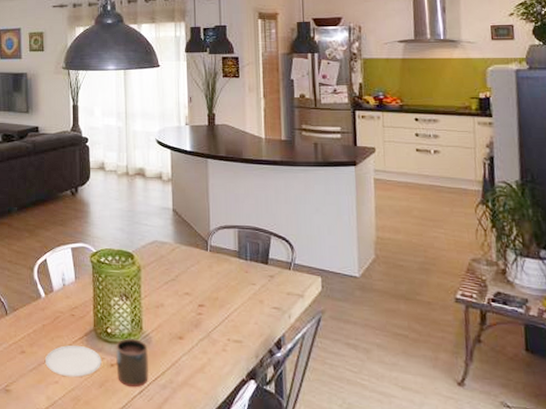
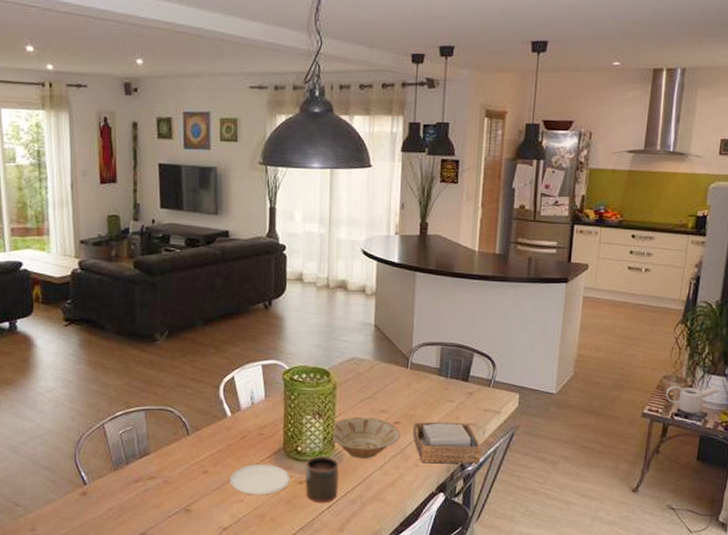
bowl: none [140,299,207,342] -> present [332,417,401,459]
napkin holder: none [217,304,289,350] -> present [413,421,482,465]
watering can: none [477,269,537,300] -> present [665,385,719,414]

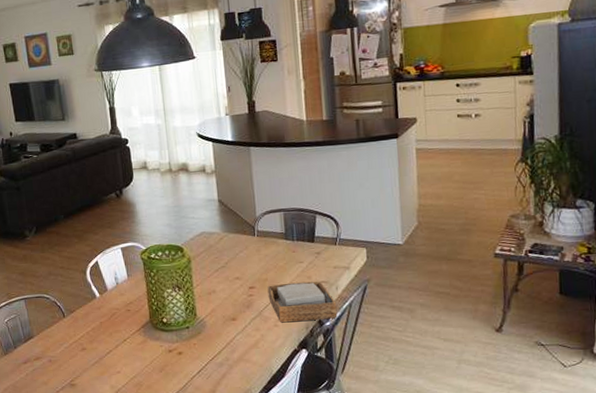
plate: present [230,463,290,496] -> none [106,337,160,367]
mug: present [305,456,339,502] -> none [172,325,206,368]
bowl: present [332,417,401,459] -> none [193,285,258,325]
watering can: present [665,385,719,414] -> none [515,219,572,249]

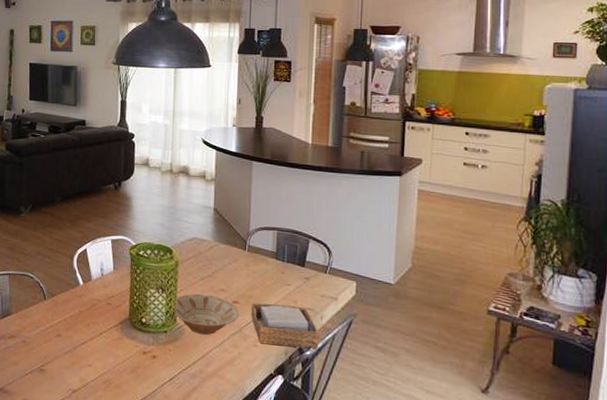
bowl: none [193,285,258,325] -> present [174,294,240,335]

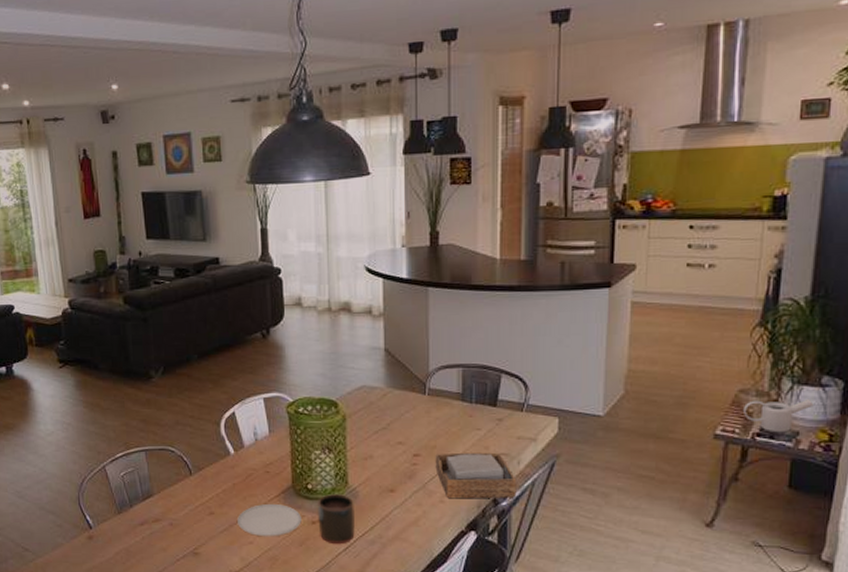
plate: none [80,331,135,363] -> present [237,503,302,537]
mug: none [148,329,180,375] -> present [318,494,355,543]
bowl: present [174,294,240,335] -> none [345,450,422,496]
watering can: none [511,284,572,315] -> present [742,398,814,433]

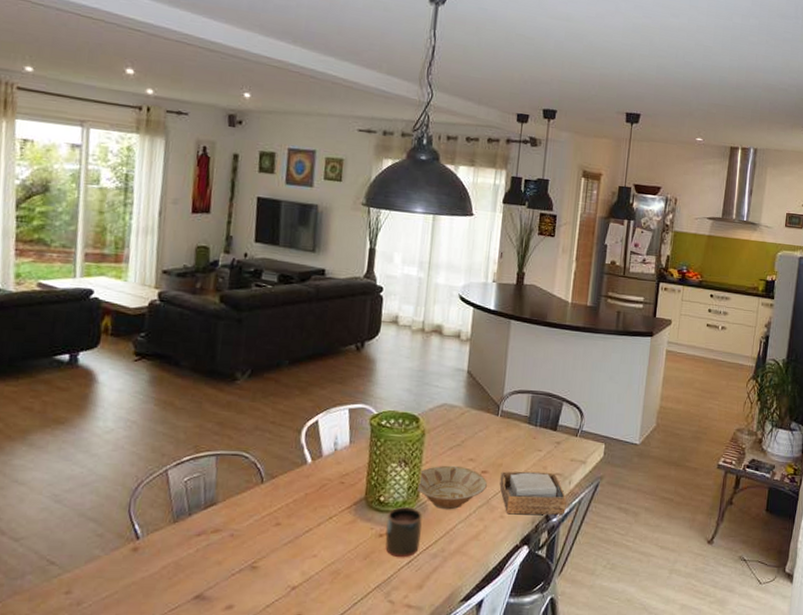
plate: present [237,503,302,537] -> none [304,515,370,550]
bowl: none [345,450,422,496] -> present [417,465,488,510]
watering can: present [742,398,814,433] -> none [738,438,785,466]

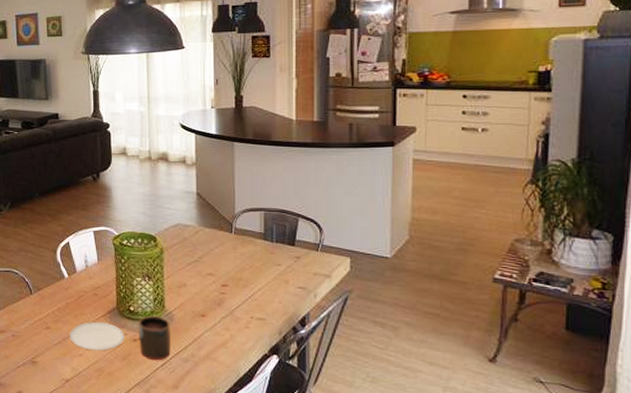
plate: none [304,515,370,550] -> present [70,321,125,351]
bowl: present [417,465,488,510] -> none [162,279,230,320]
napkin holder: present [499,471,567,516] -> none [241,284,314,328]

